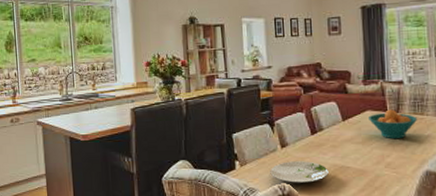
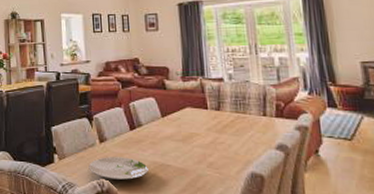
fruit bowl: present [369,109,418,139] -> none [188,107,241,138]

